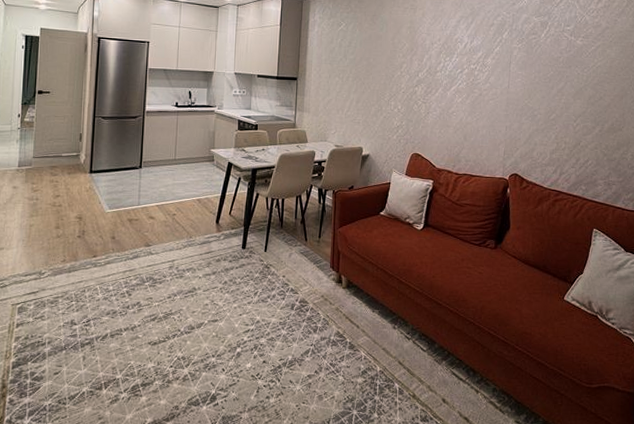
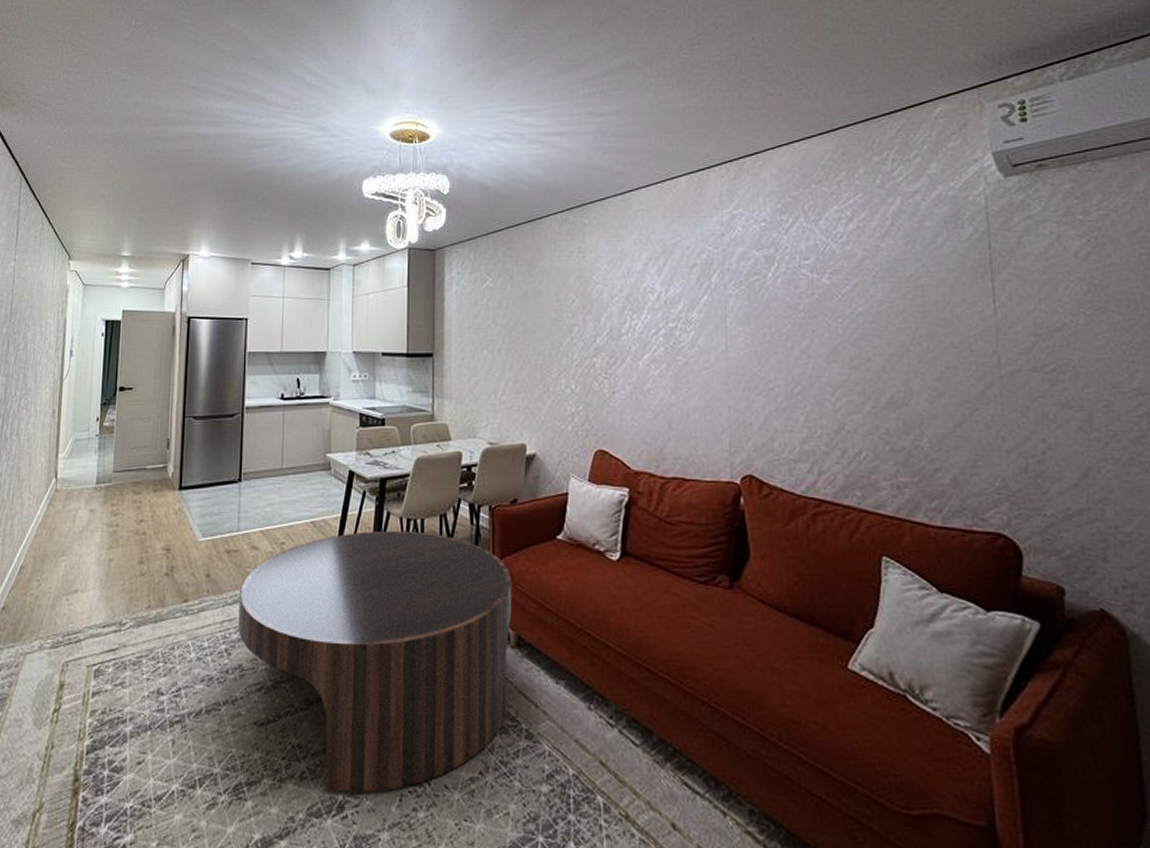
coffee table: none [137,206,346,388] -> present [238,530,512,793]

